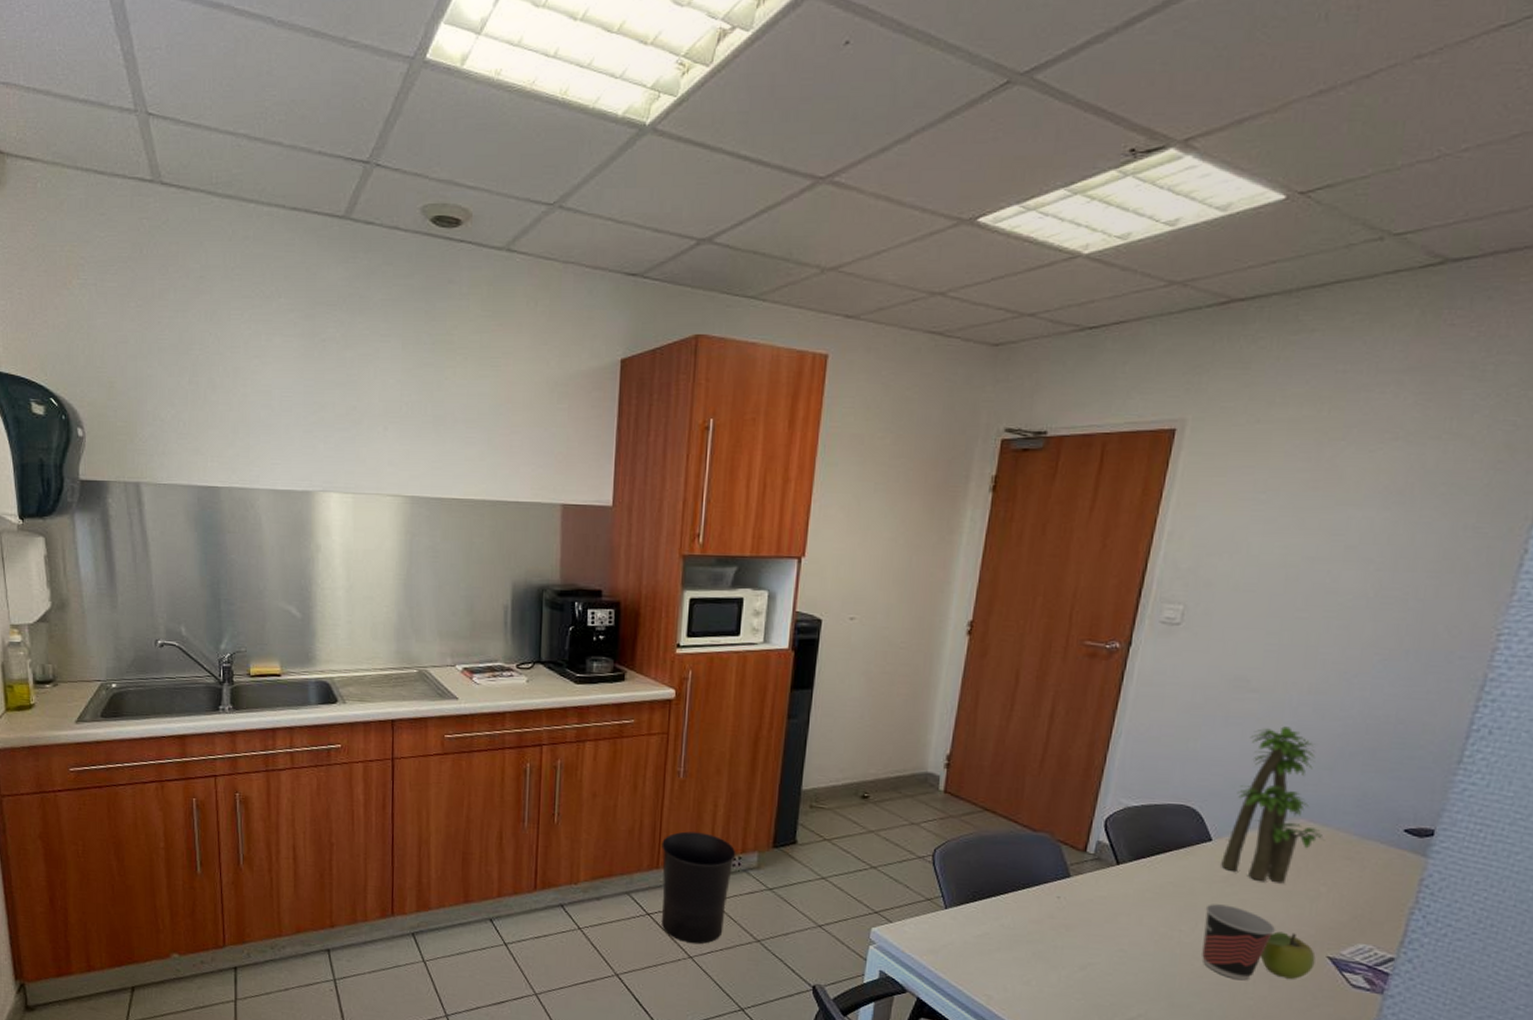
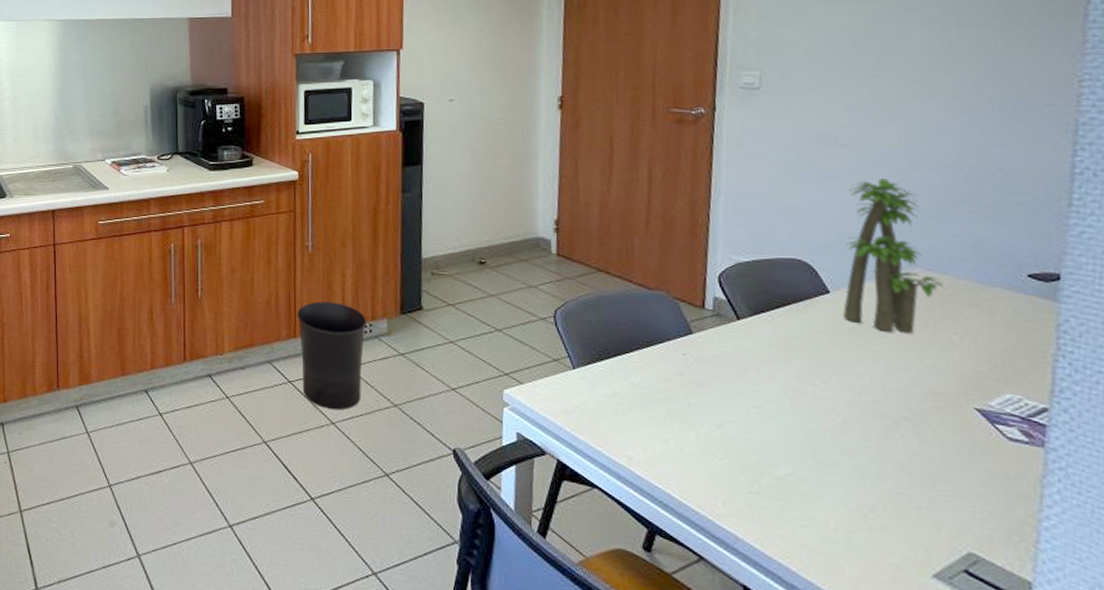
cup: present [1202,904,1276,981] -> none [835,356,915,436]
fruit: present [1260,931,1316,979] -> none [903,383,963,433]

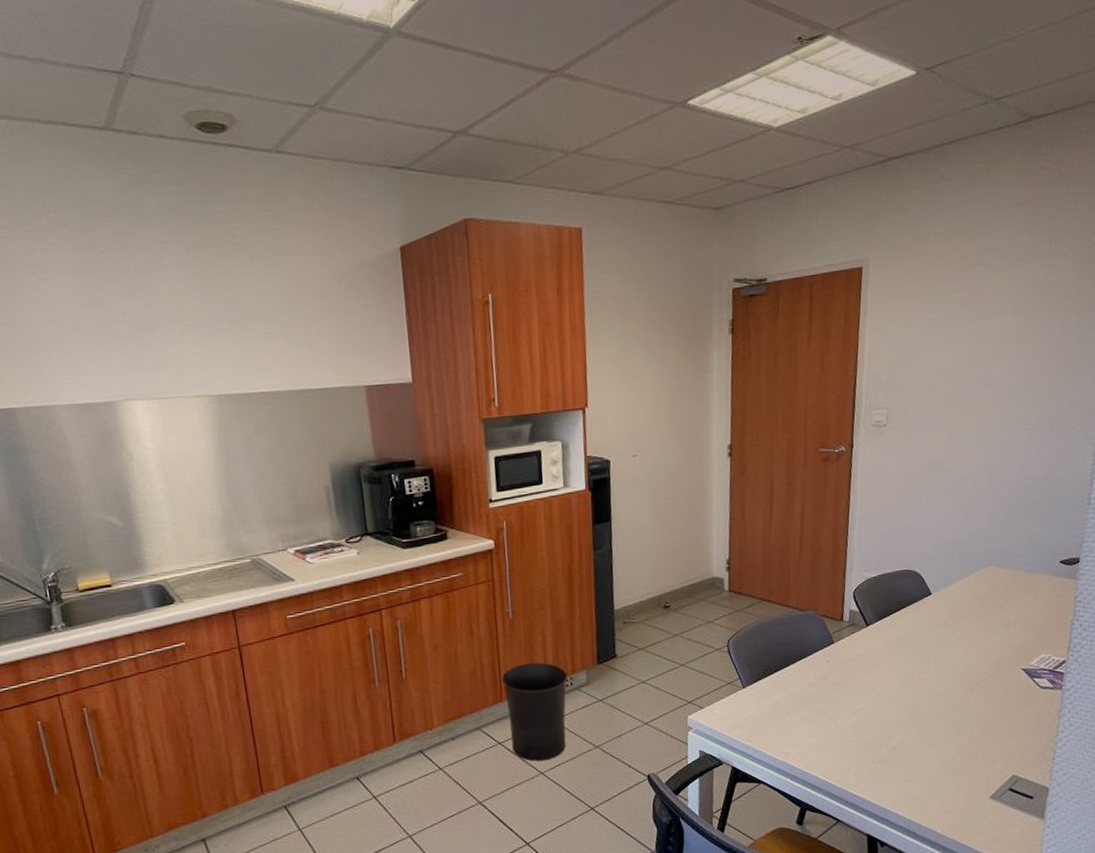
plant: present [843,178,947,334] -> none [940,495,1009,620]

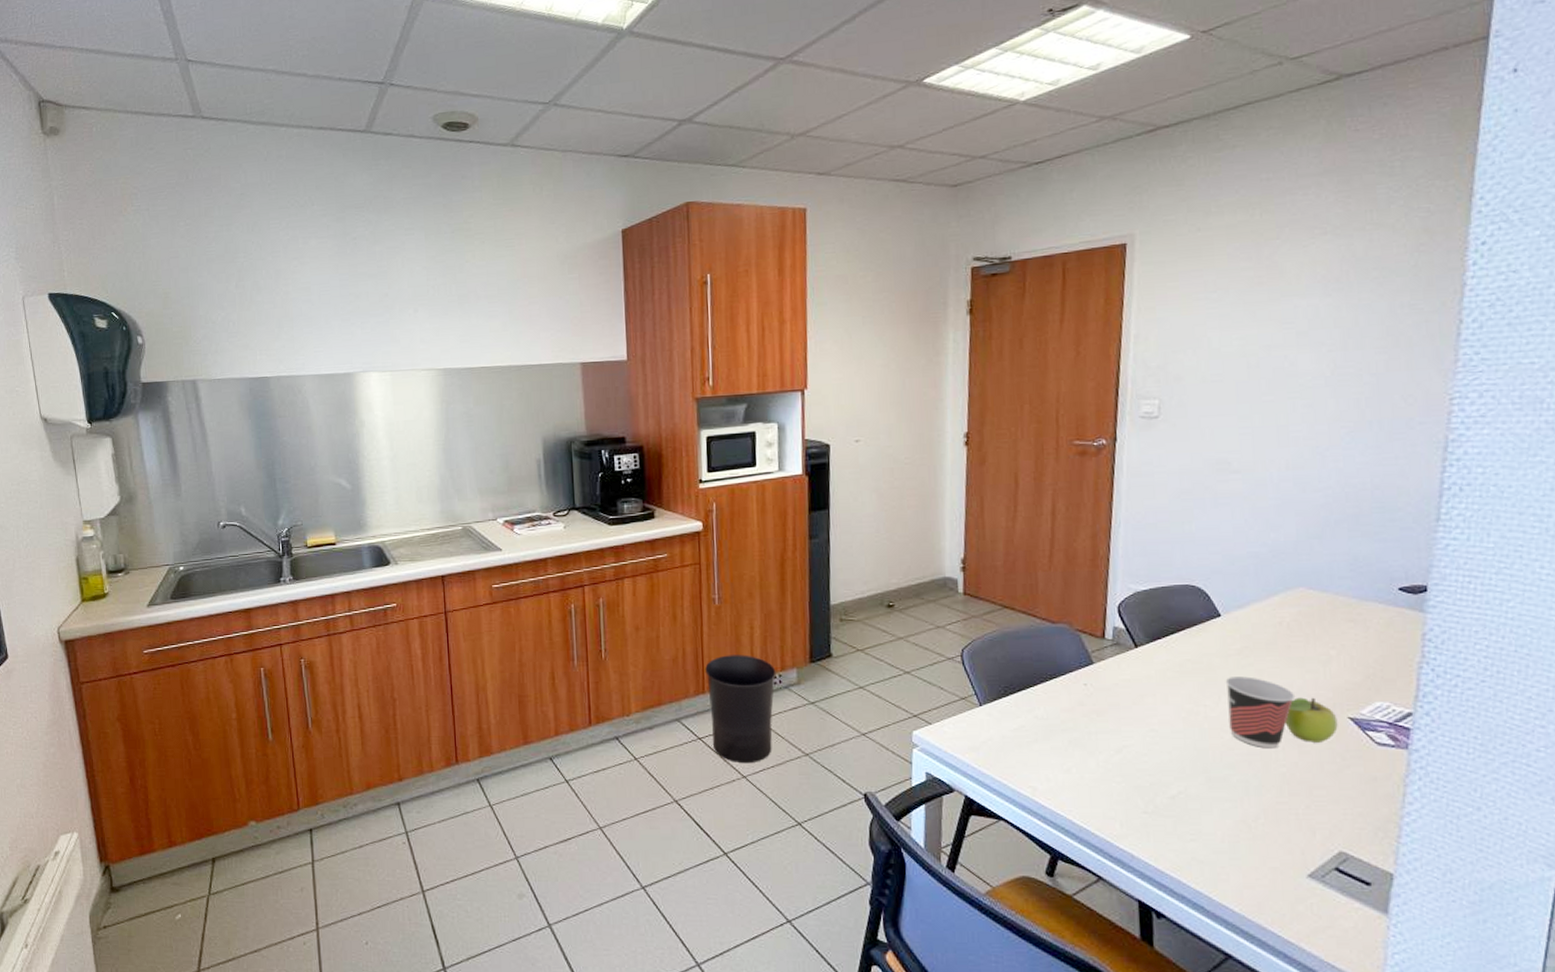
cup: none [934,643,985,700] -> present [1225,676,1296,749]
fruit: none [976,655,1014,692] -> present [1285,697,1338,743]

